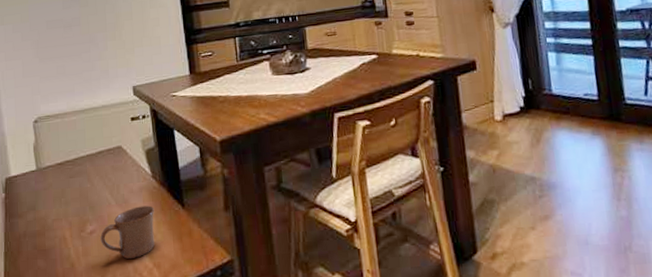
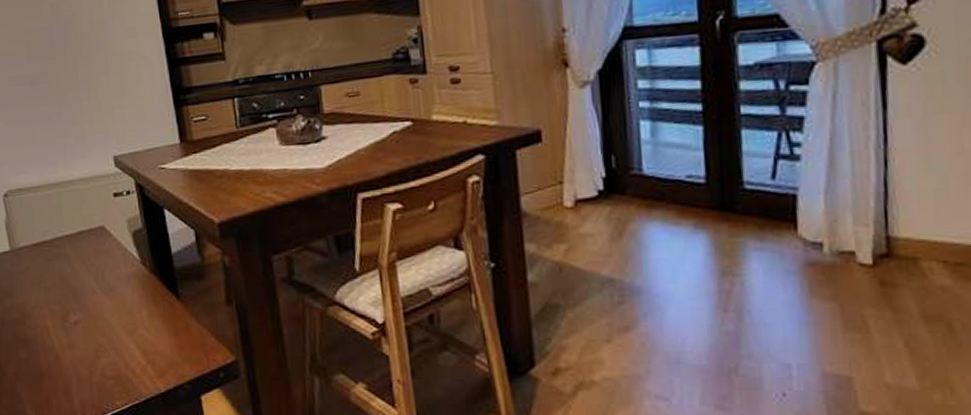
mug: present [100,205,155,260] -> none [86,295,148,355]

